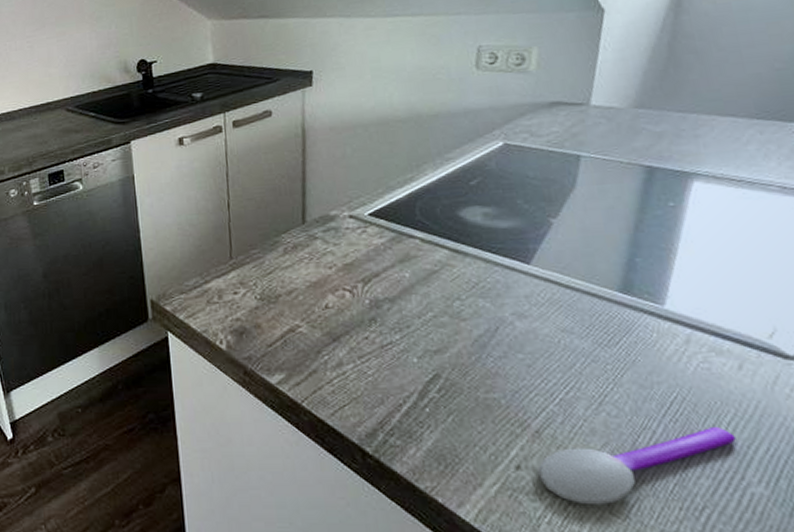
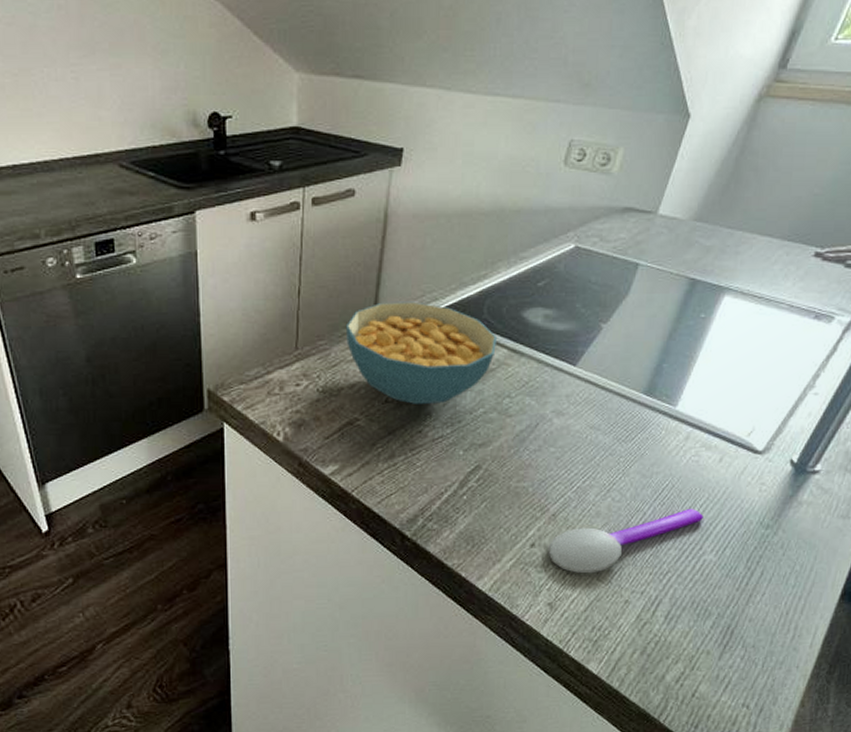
cereal bowl: none [276,207,436,309] -> present [345,301,496,404]

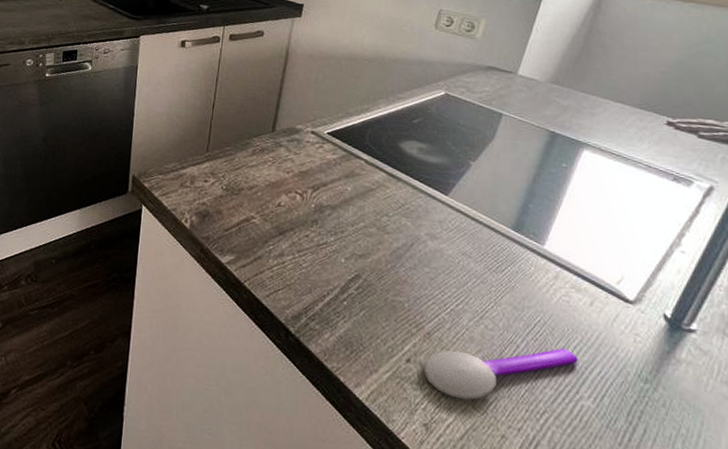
cereal bowl: present [345,301,496,404] -> none [248,122,376,214]

